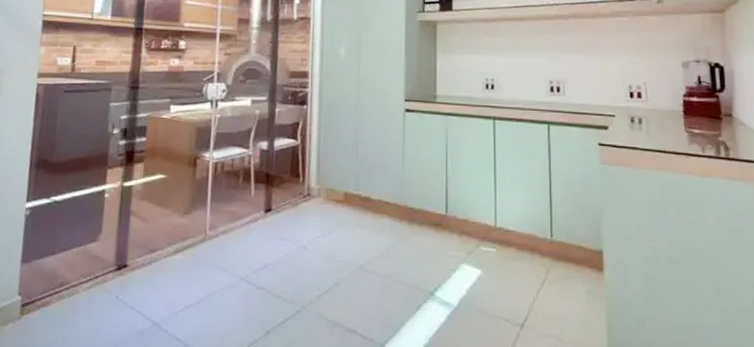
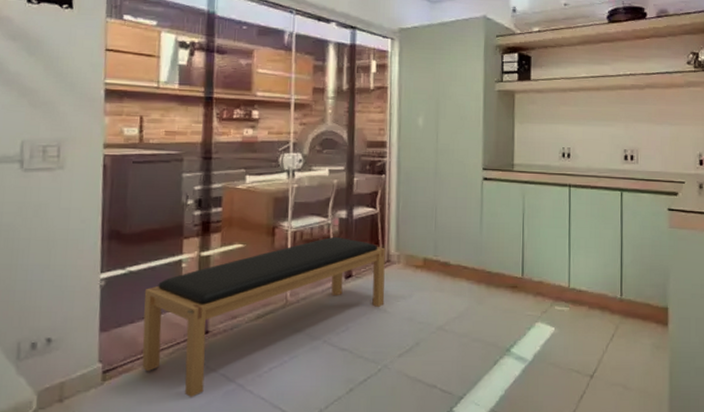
bench: none [60,168,306,335] -> present [142,236,386,397]

